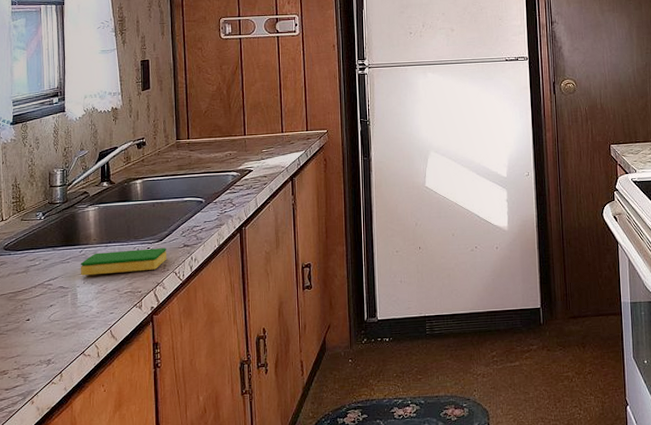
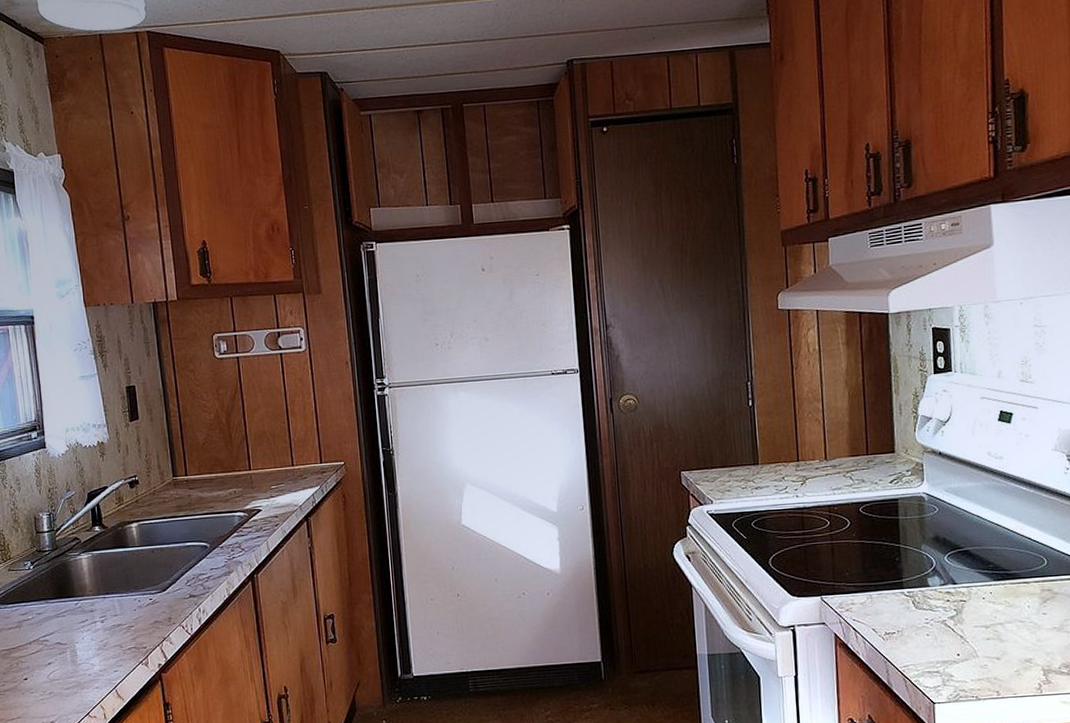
dish sponge: present [80,248,166,276] -> none [77,599,171,631]

